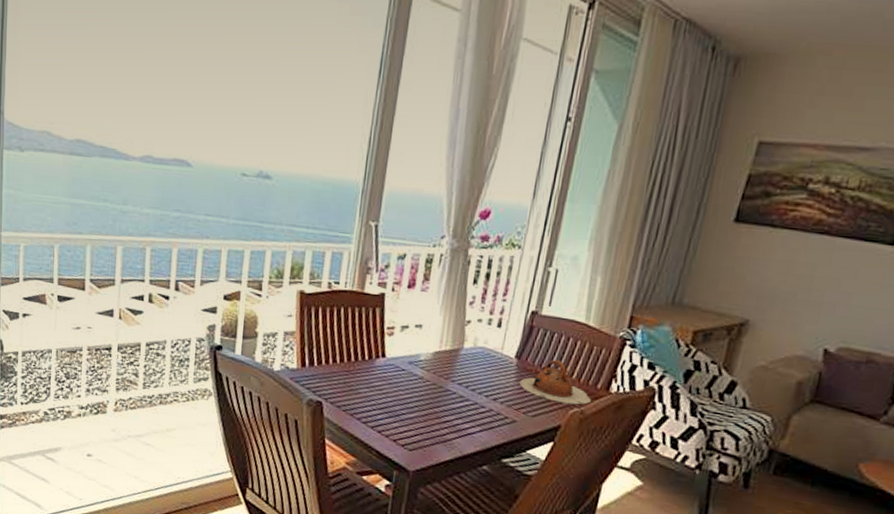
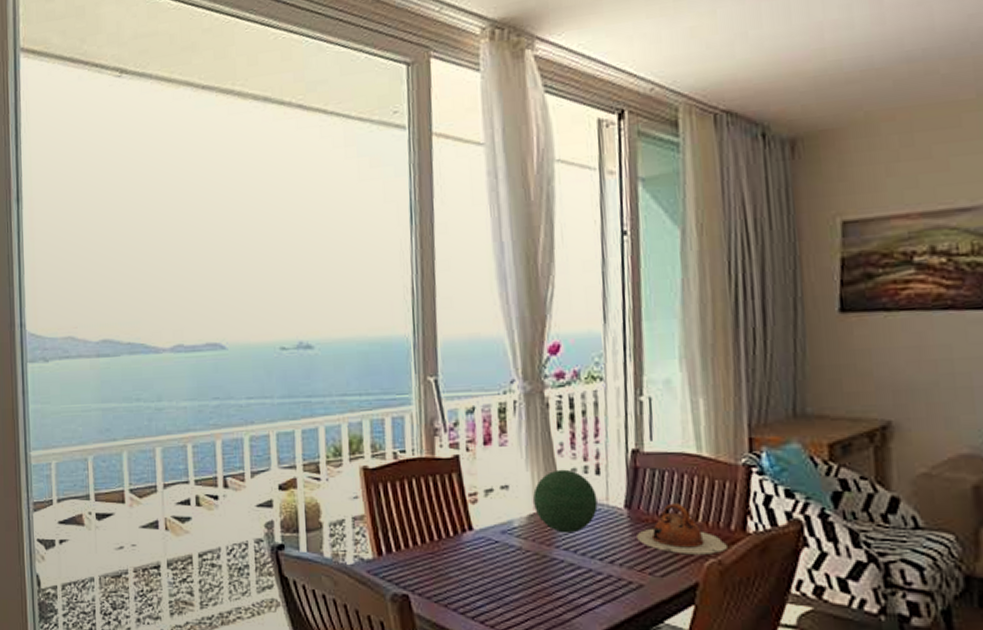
decorative orb: none [440,318,495,372] -> present [533,469,598,534]

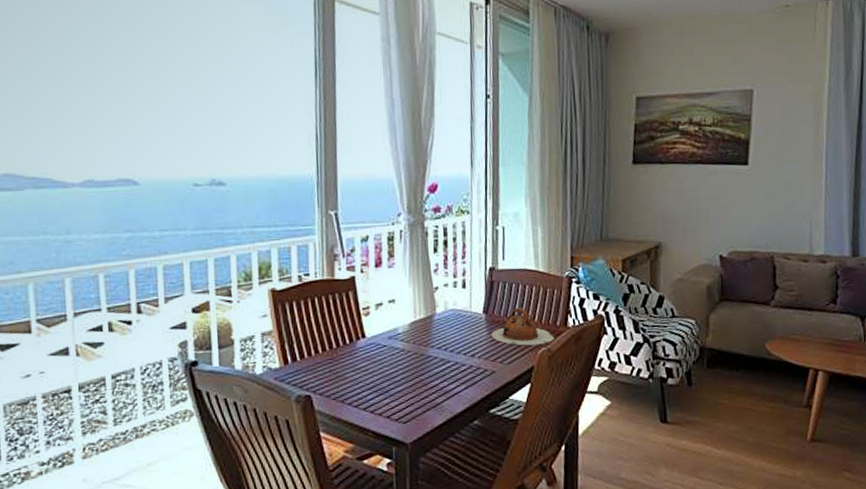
decorative orb: present [533,469,598,534] -> none [414,284,463,336]

